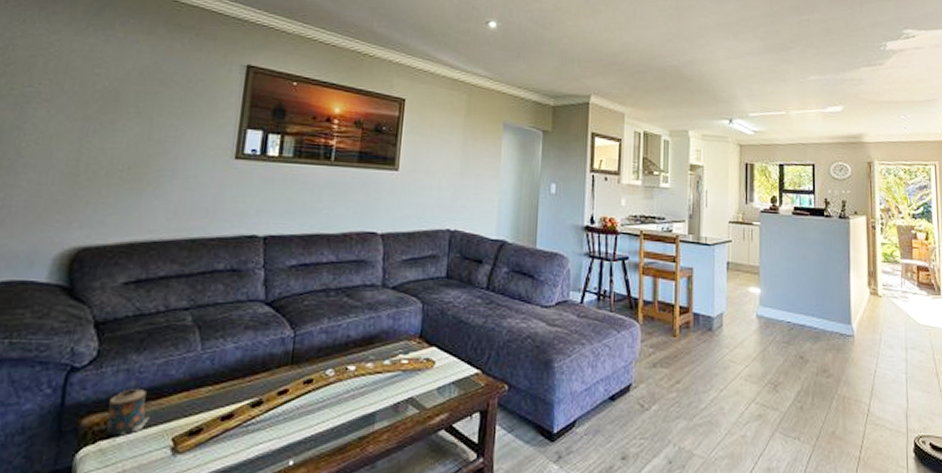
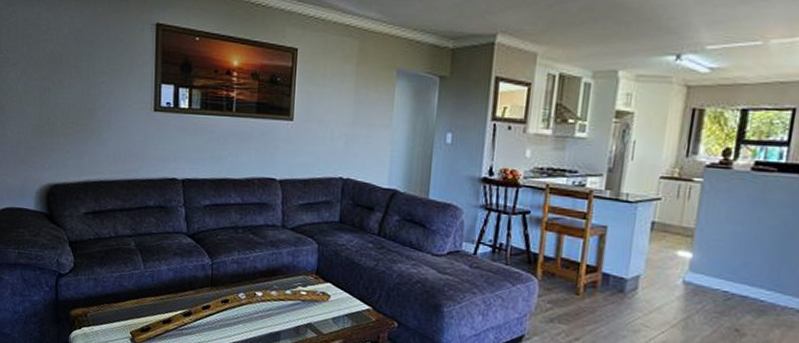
candle: present [105,389,150,436] -> none [86,293,114,326]

